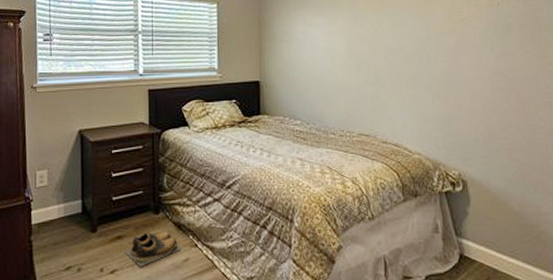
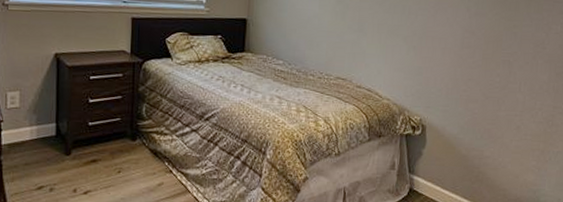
shoes: present [125,231,182,267] -> none [99,157,156,189]

